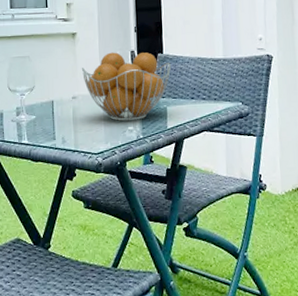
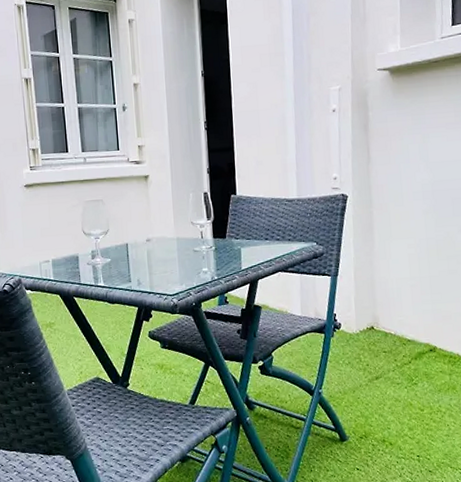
fruit basket: present [81,52,171,122] -> none [154,194,244,263]

